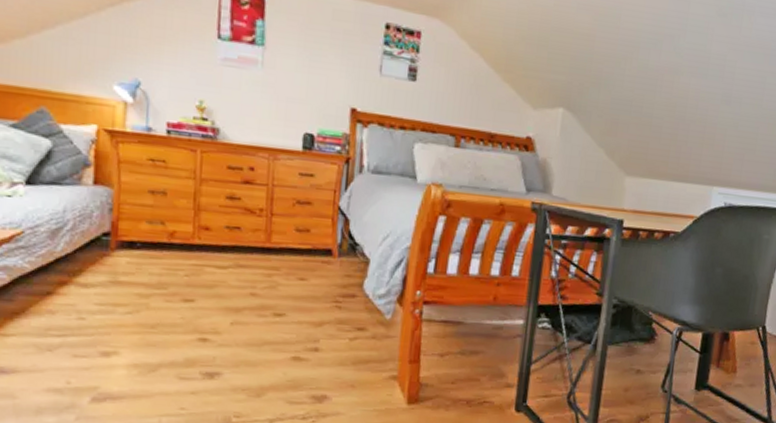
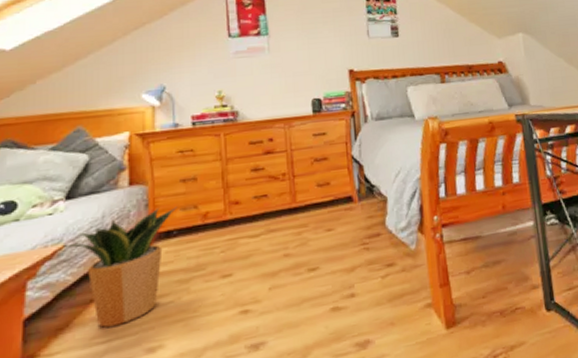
potted plant: none [22,216,144,324] -> present [64,206,178,328]

